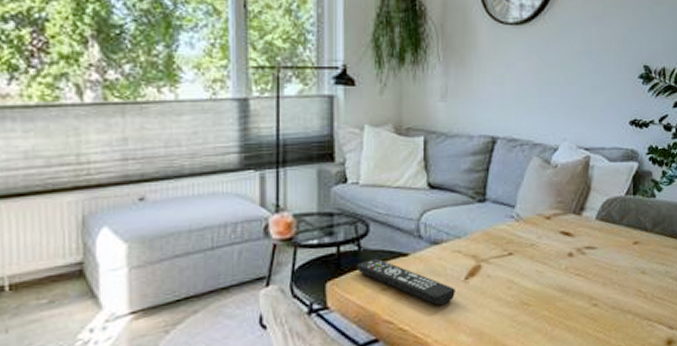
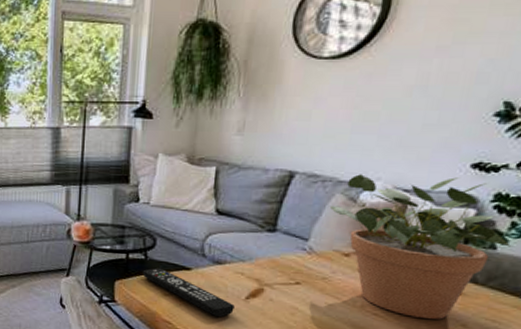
potted plant: none [529,134,664,272] -> present [329,174,511,320]

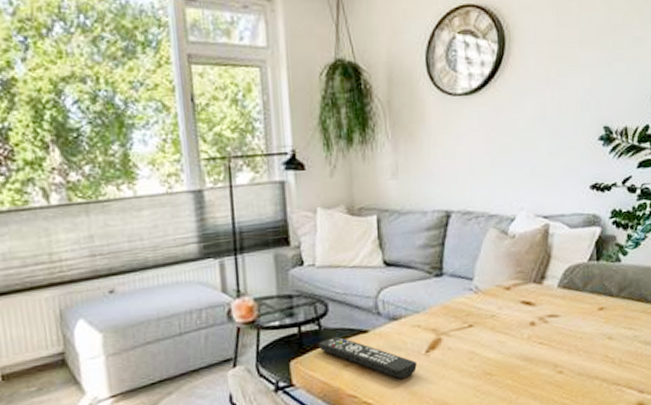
potted plant: present [329,174,511,320] -> none [485,199,630,339]

